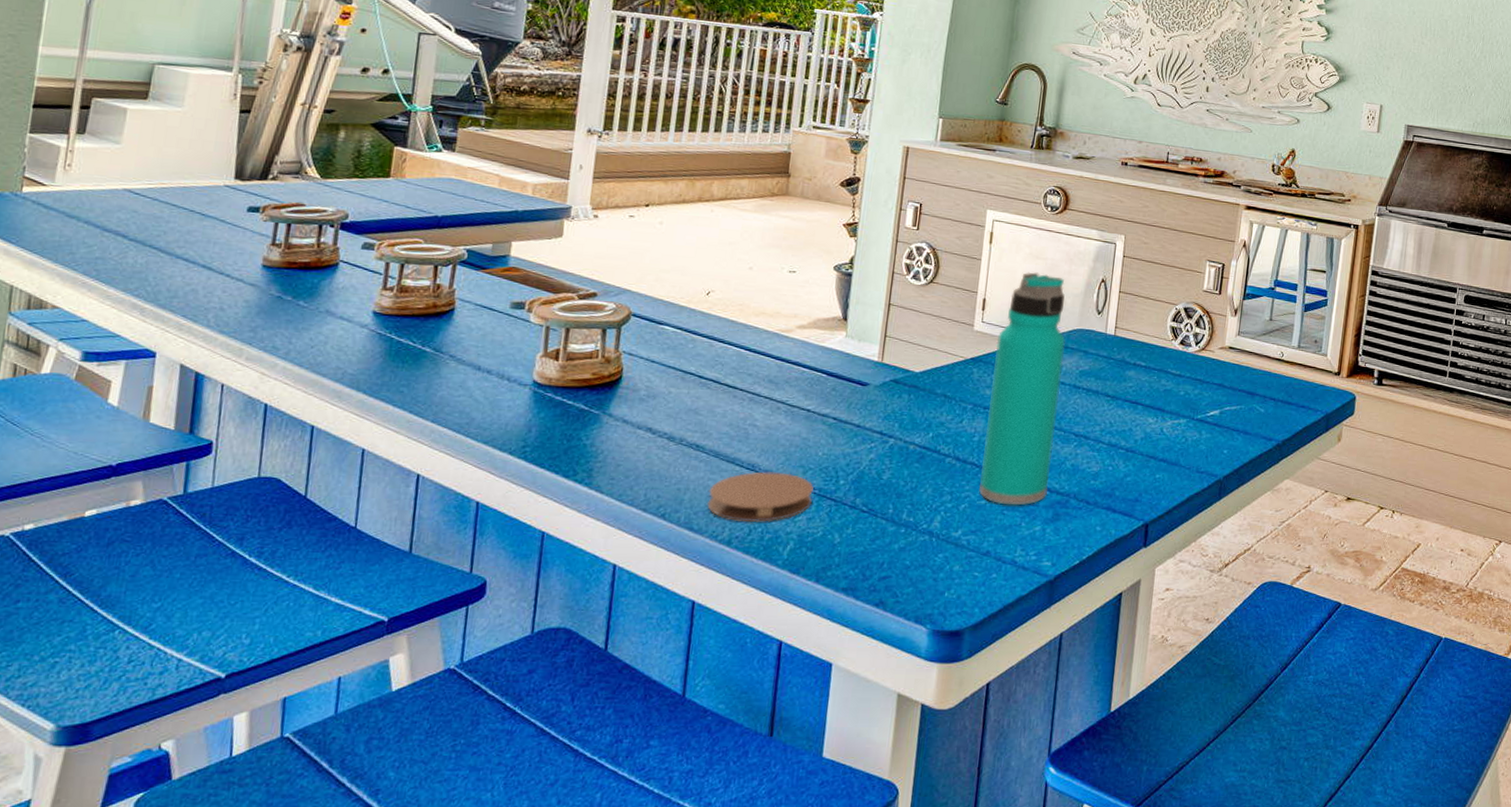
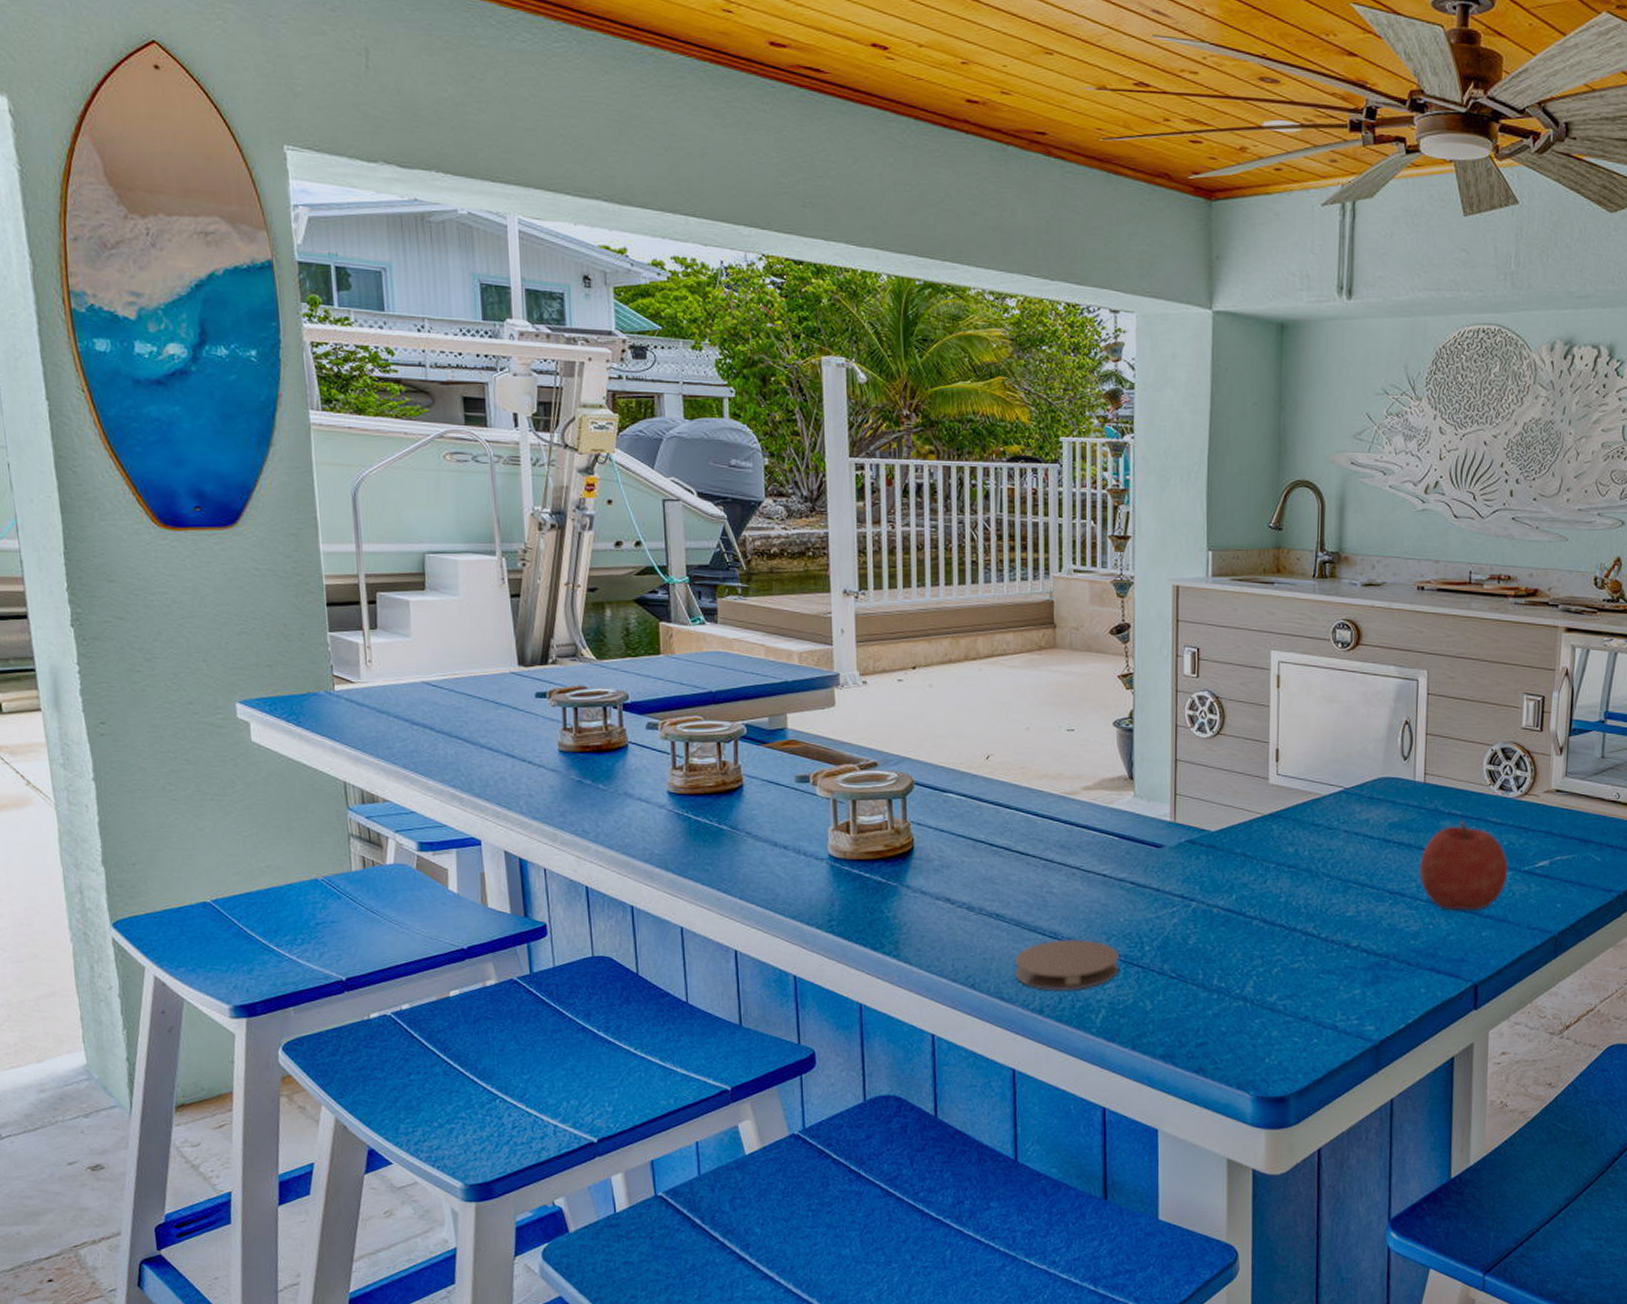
water bottle: present [979,272,1065,506] -> none [1291,717,1370,968]
fruit: none [1103,371,1184,454] -> present [1418,821,1509,910]

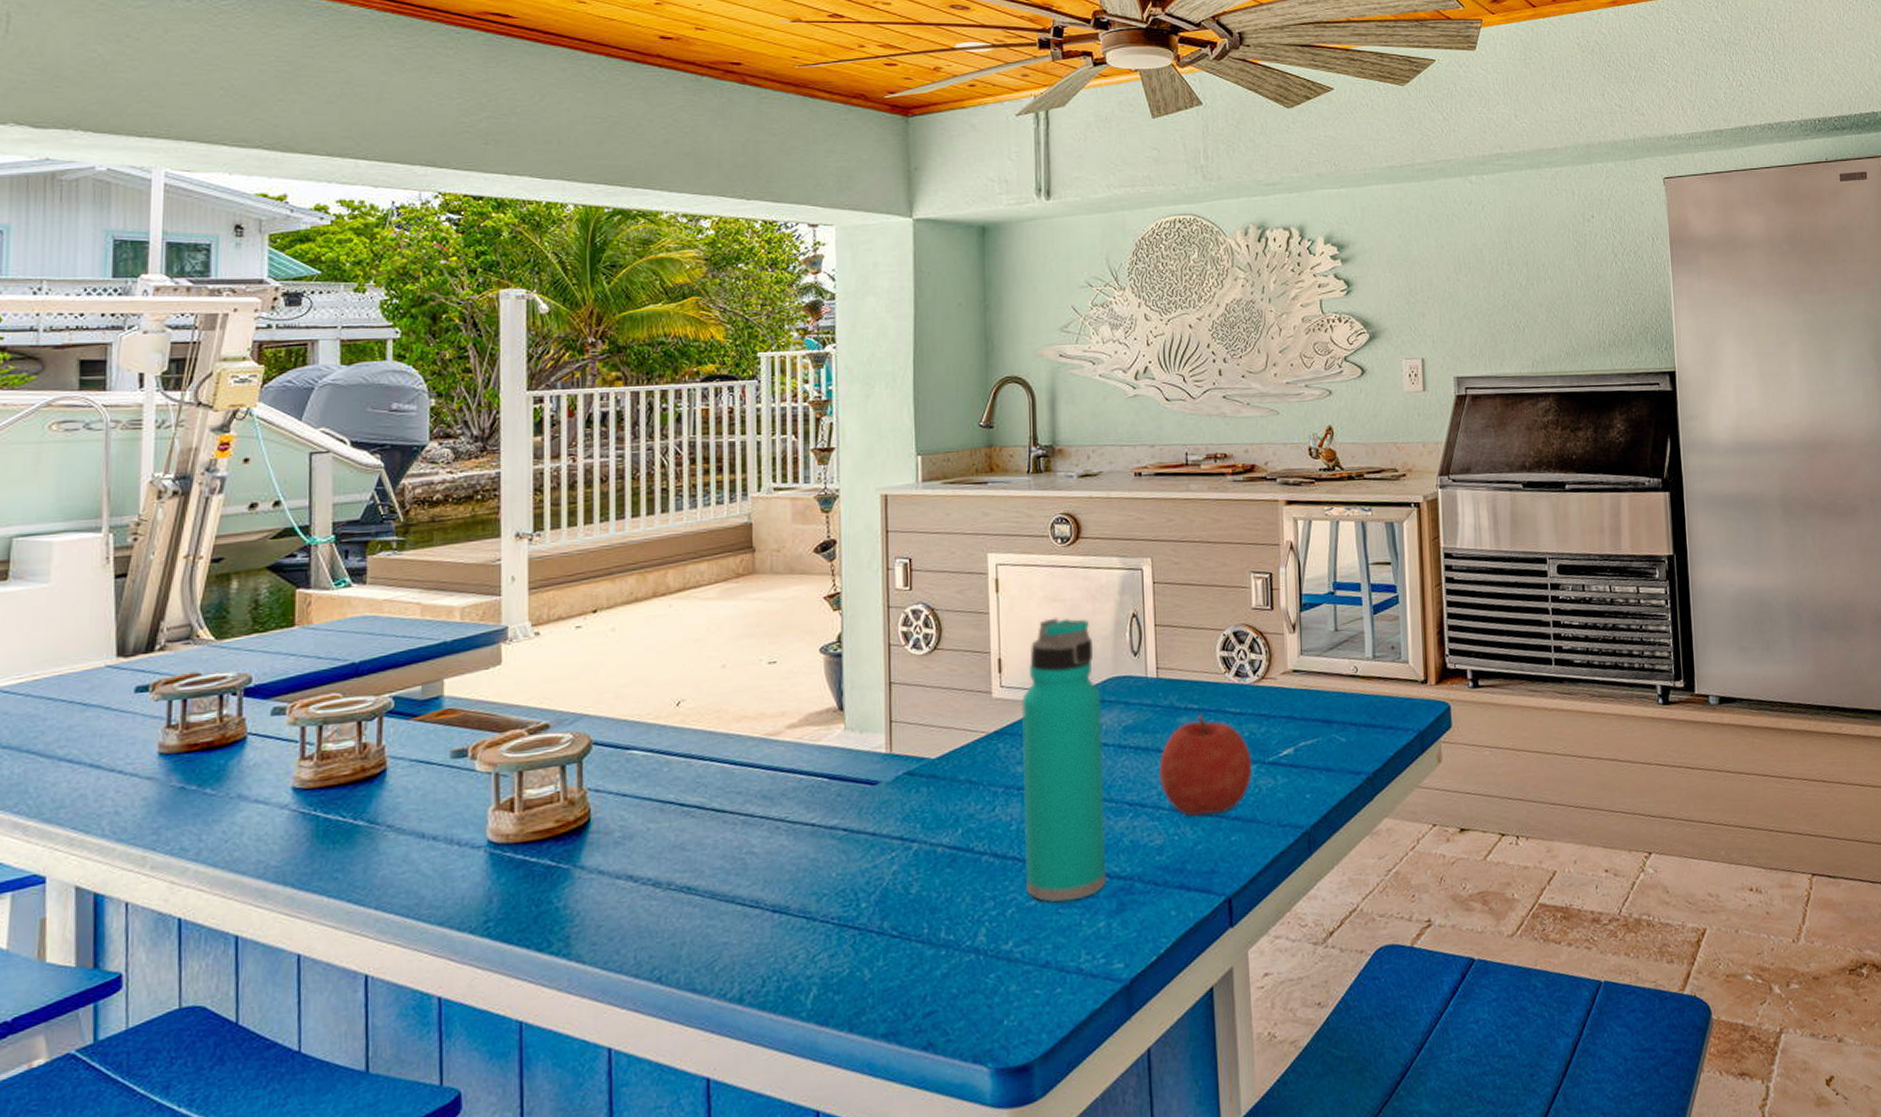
coaster: present [1015,939,1119,990] -> none [709,903,831,972]
water bottle: none [1291,717,1370,968] -> present [1022,618,1106,902]

